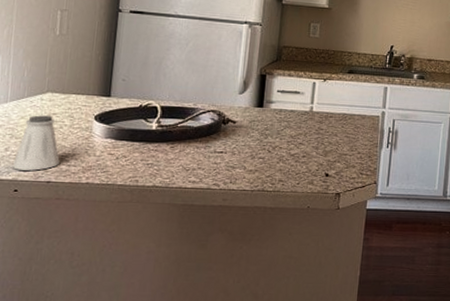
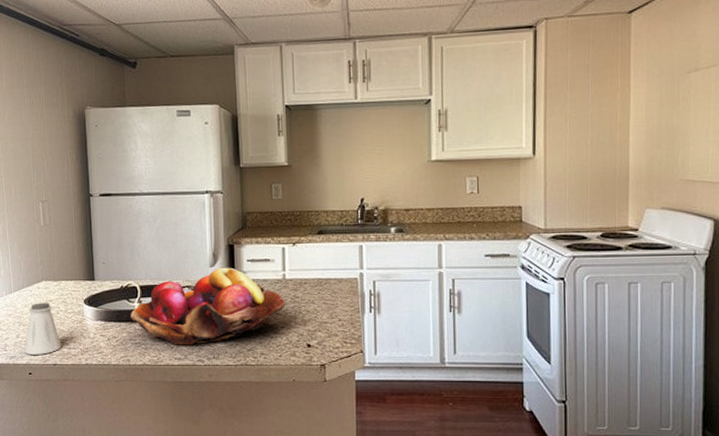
fruit basket: none [146,95,310,169] -> present [130,267,286,345]

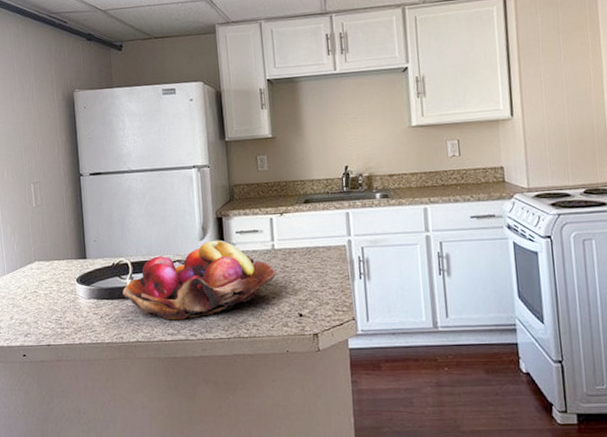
saltshaker: present [24,303,61,355] -> none [18,283,55,336]

